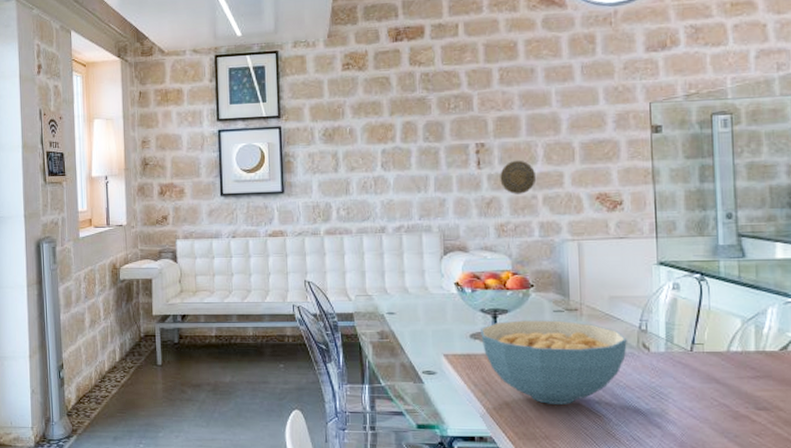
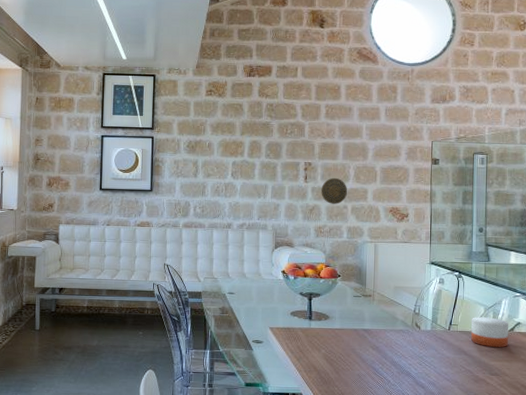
cereal bowl: present [481,320,627,404] -> none [299,302,405,369]
candle: none [724,328,781,372] -> present [471,314,509,347]

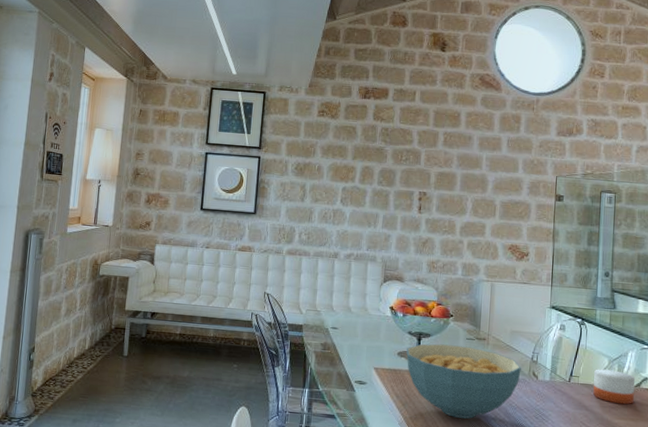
cereal bowl: none [299,302,405,369] -> present [406,343,521,419]
decorative plate: present [321,177,348,204] -> none [435,209,465,238]

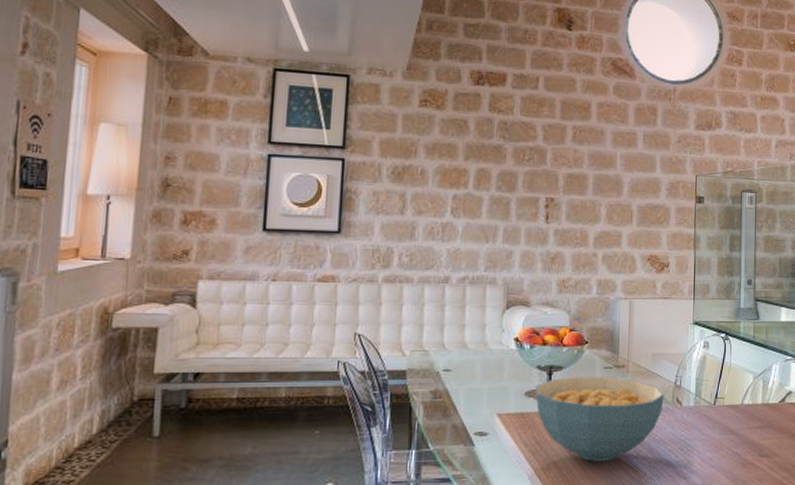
candle: present [593,367,636,404] -> none [739,383,780,422]

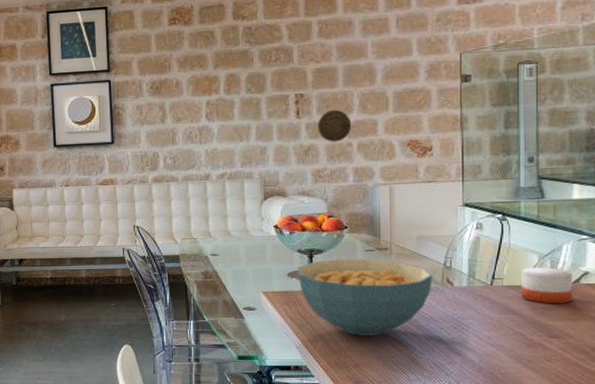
decorative plate: none [565,217,599,251] -> present [318,109,352,142]
candle: none [739,383,780,422] -> present [522,263,573,303]

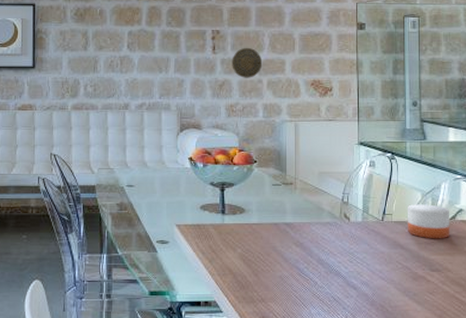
cereal bowl: present [297,259,432,336] -> none [210,193,332,270]

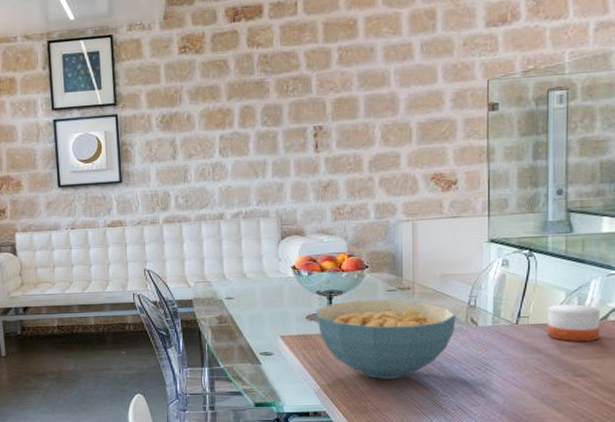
cereal bowl: none [210,193,332,270] -> present [316,299,456,379]
decorative plate: present [232,47,263,78] -> none [337,142,374,177]

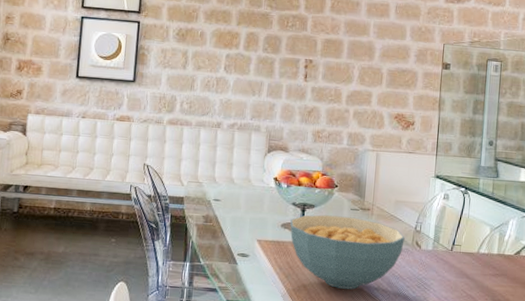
candle: present [548,300,601,341] -> none [475,235,516,272]

